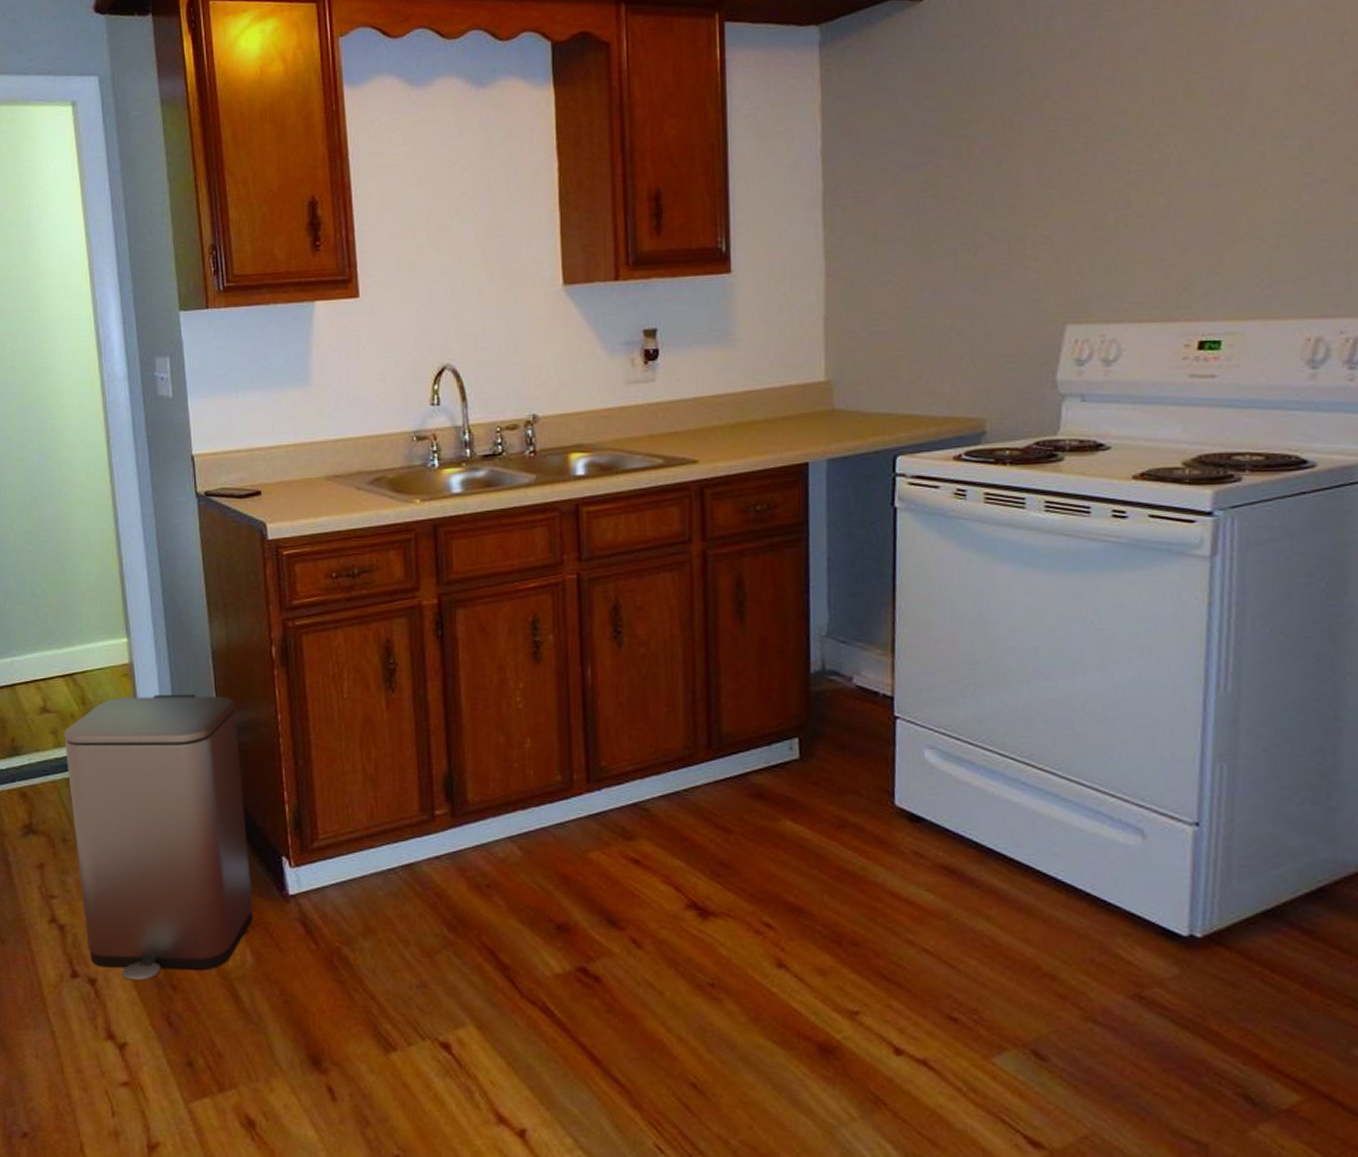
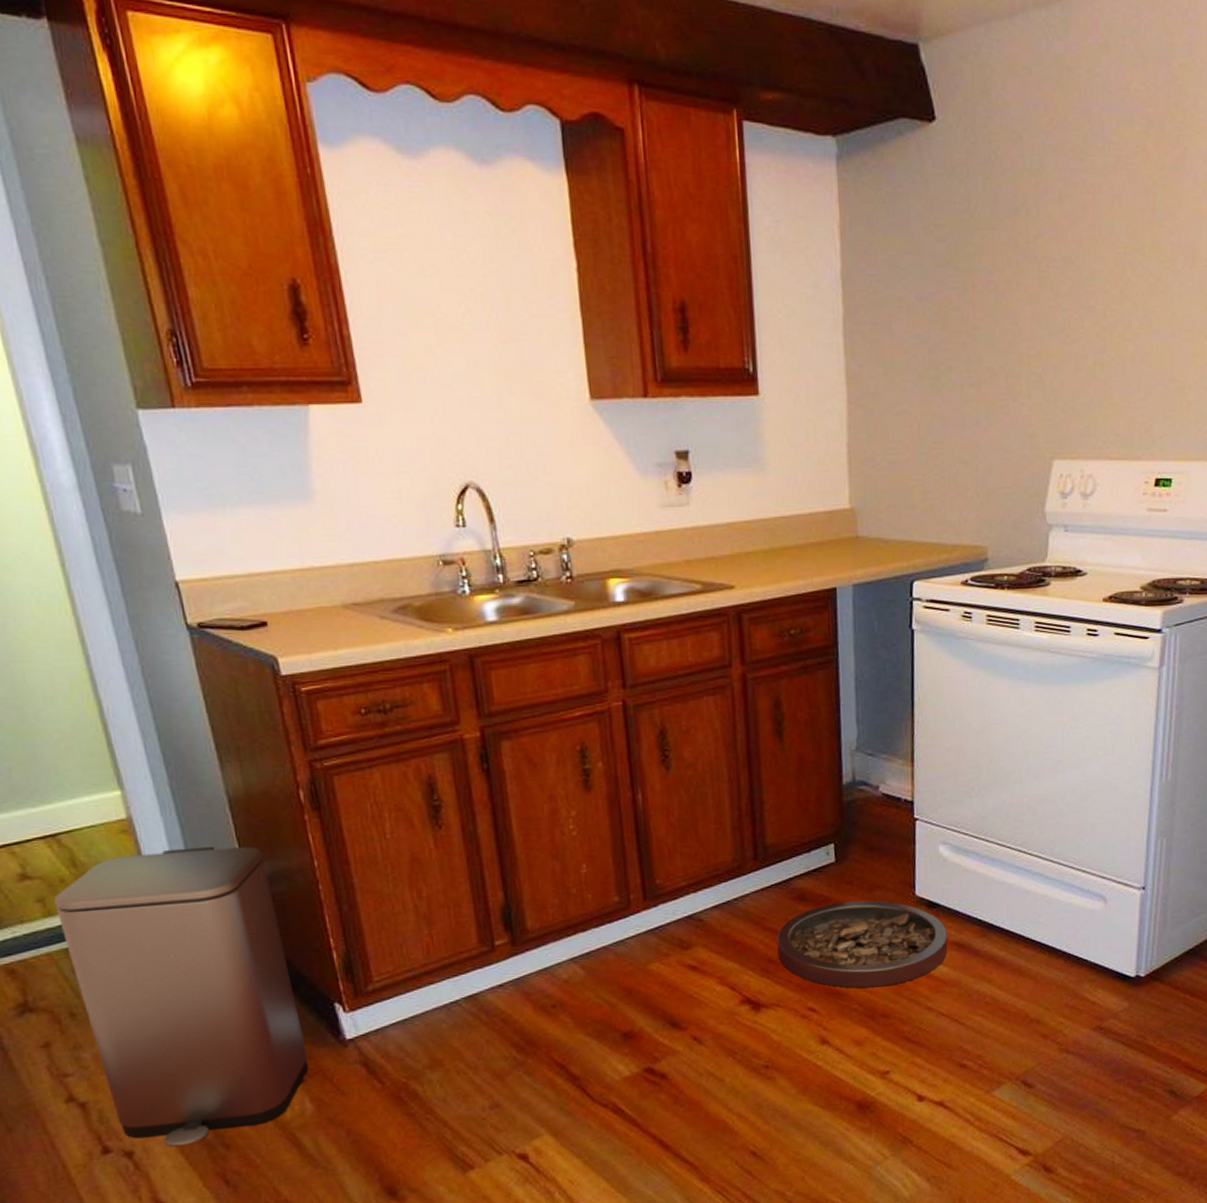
pet bowl: none [729,805,935,909] -> present [777,900,948,989]

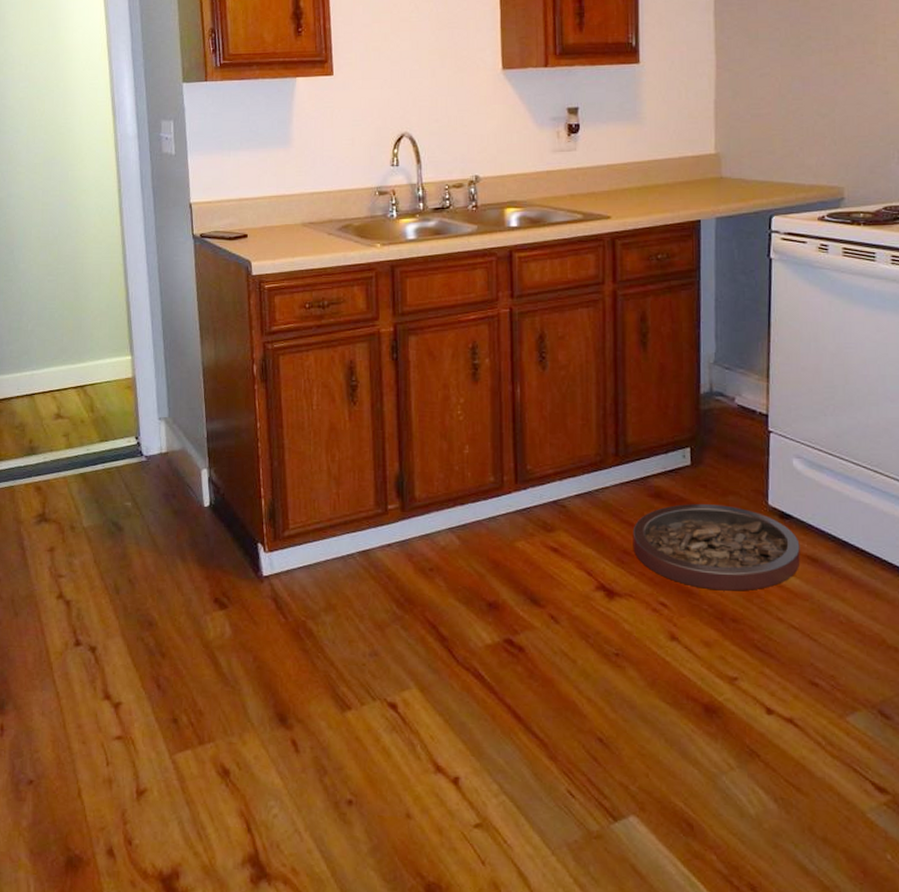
pedal bin: present [54,846,309,1147] -> none [75,404,232,649]

